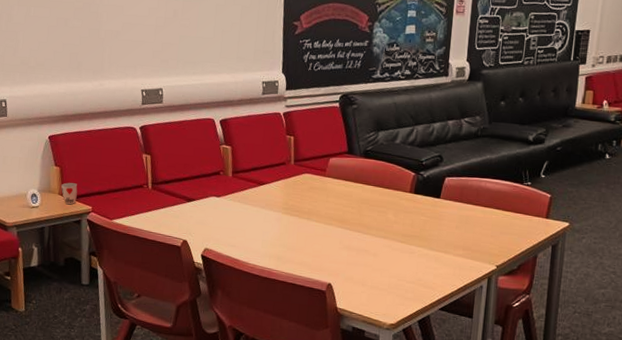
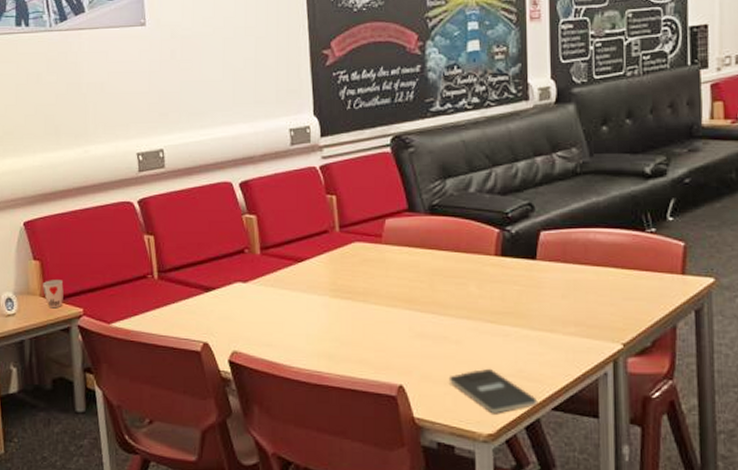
calculator: none [365,276,430,310] -> present [448,368,538,414]

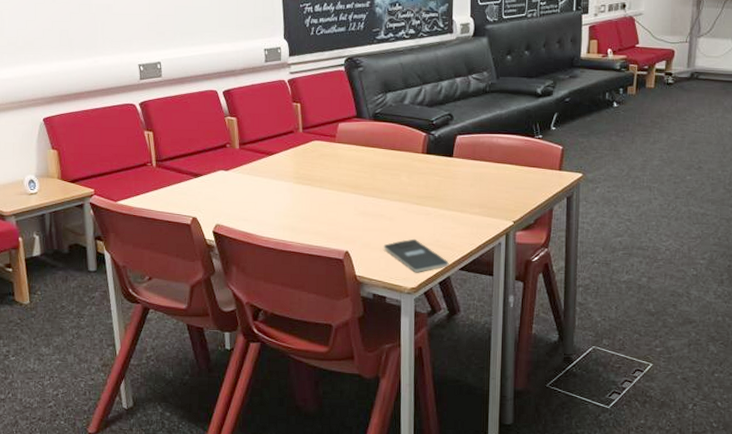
cup: present [42,280,64,309] -> none [59,166,78,189]

